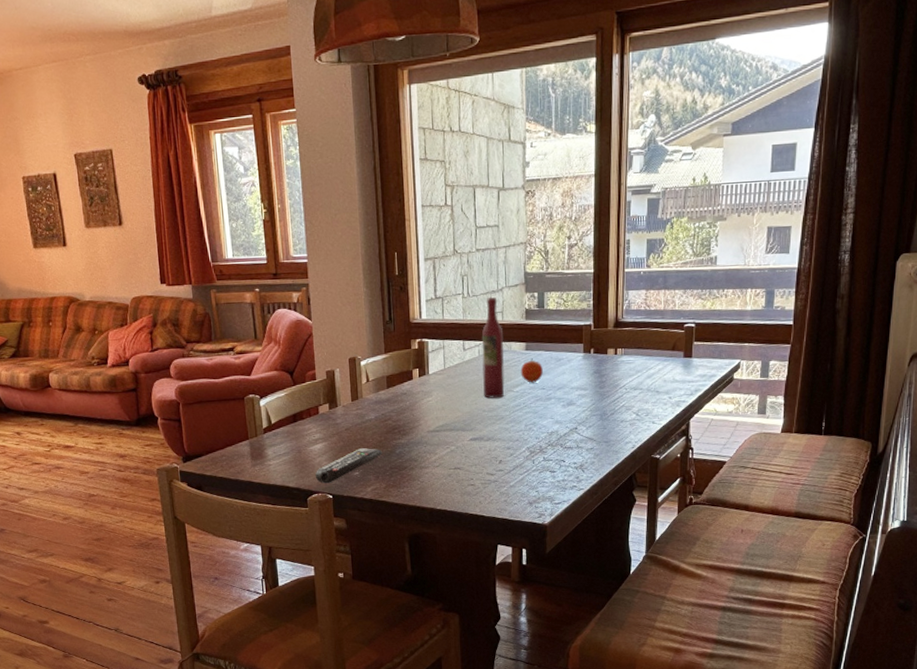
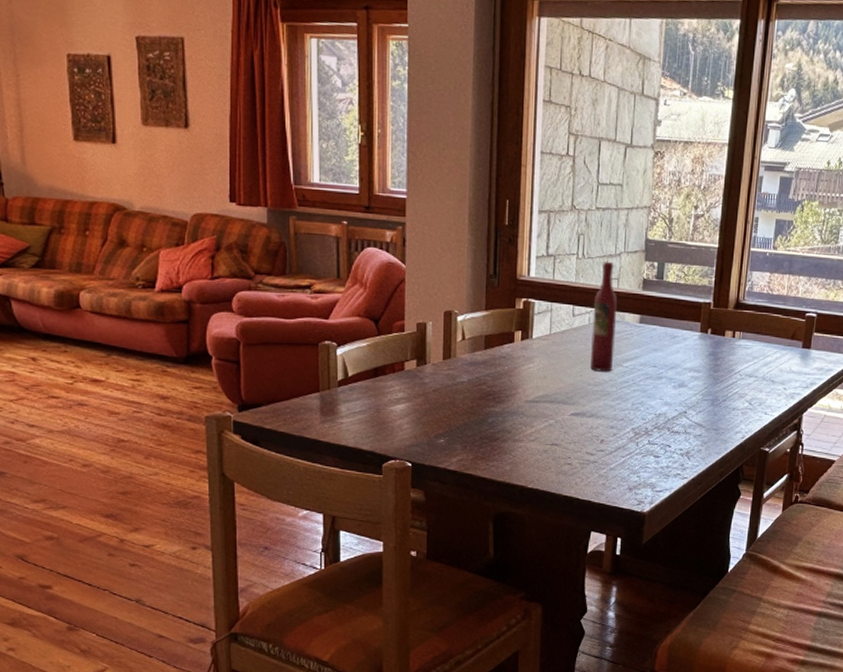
remote control: present [315,447,382,483] -> none [393,412,473,449]
fruit: present [520,358,543,383] -> none [632,333,656,359]

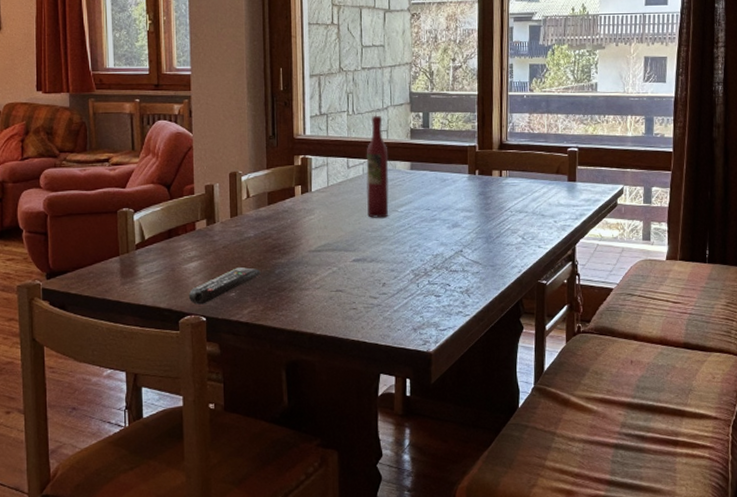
remote control: none [393,412,473,449] -> present [188,266,261,305]

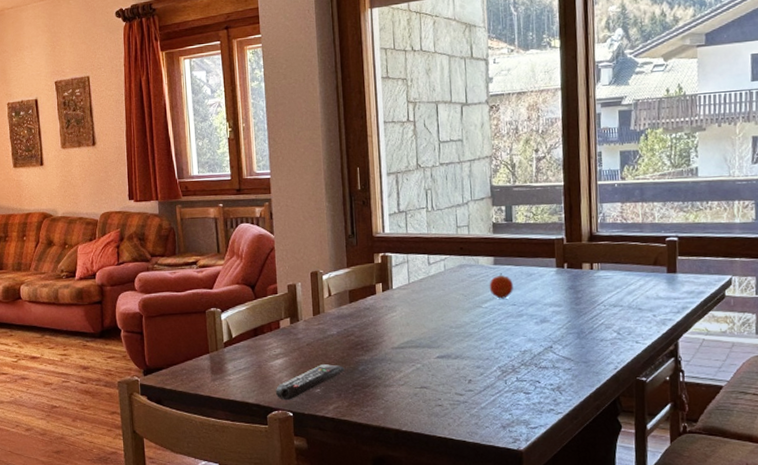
wine bottle: present [366,115,389,218] -> none [447,210,473,314]
fruit: none [405,178,428,203] -> present [489,273,513,299]

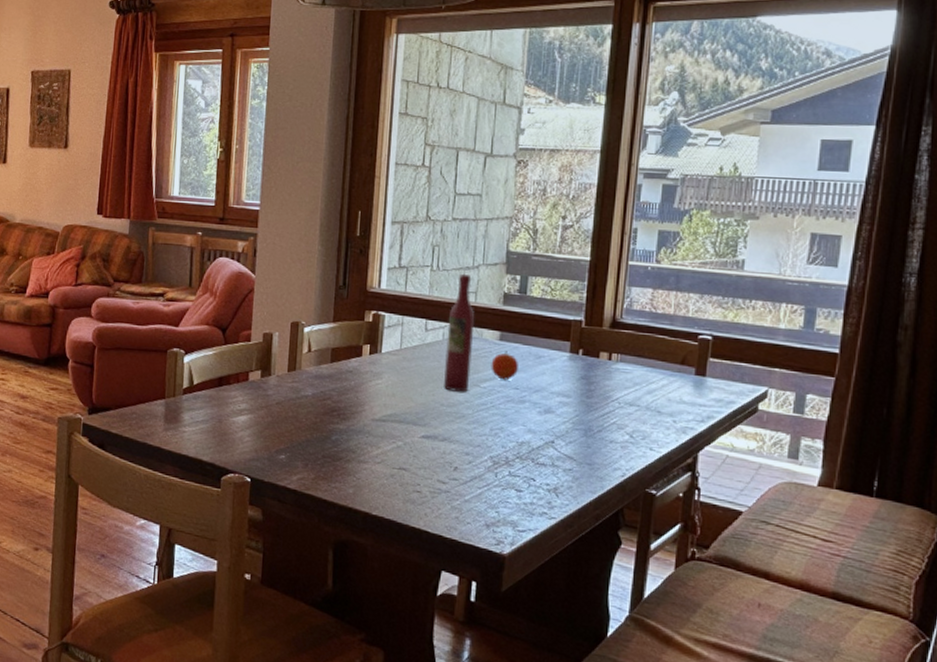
remote control: present [275,363,345,400] -> none [234,427,316,463]
wine bottle: none [447,210,473,314] -> present [444,273,475,392]

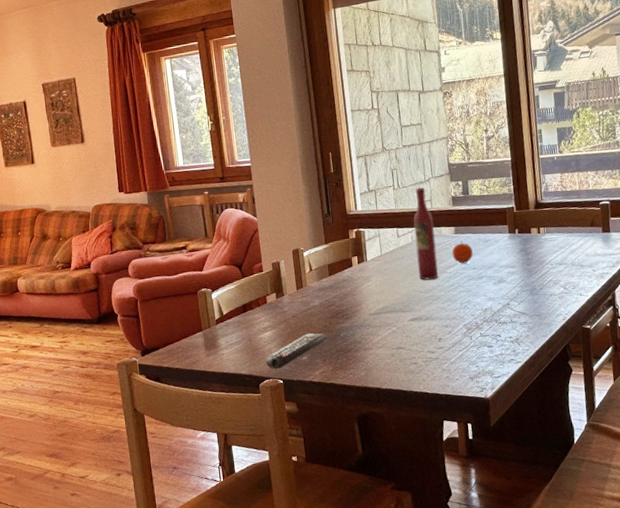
remote control: none [234,427,316,463] -> present [265,333,328,369]

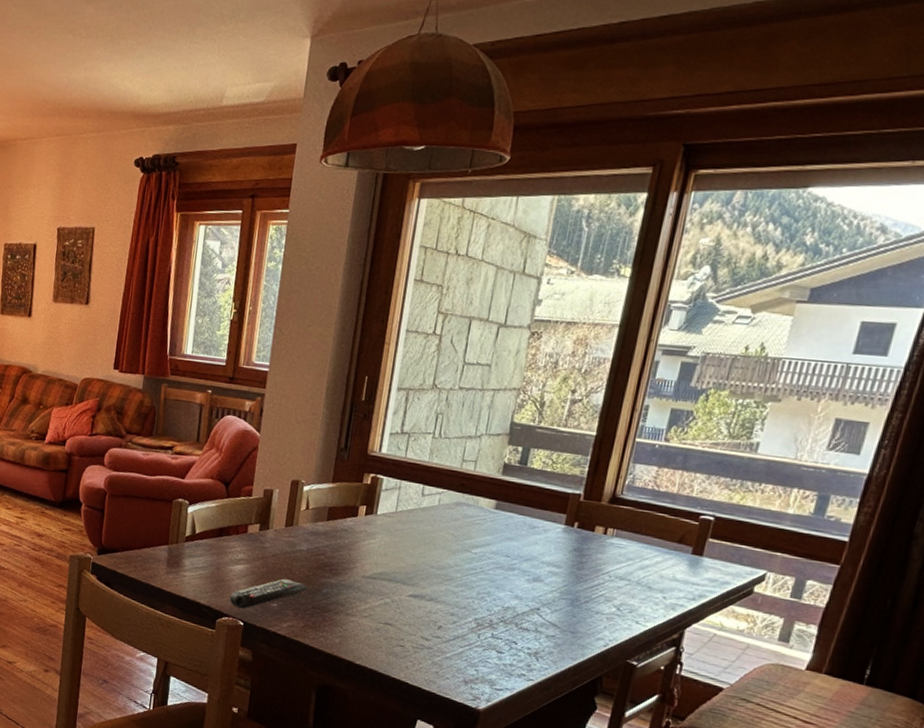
wine bottle: present [413,187,439,280] -> none [435,442,473,556]
fruit: present [452,241,473,264] -> none [483,519,512,548]

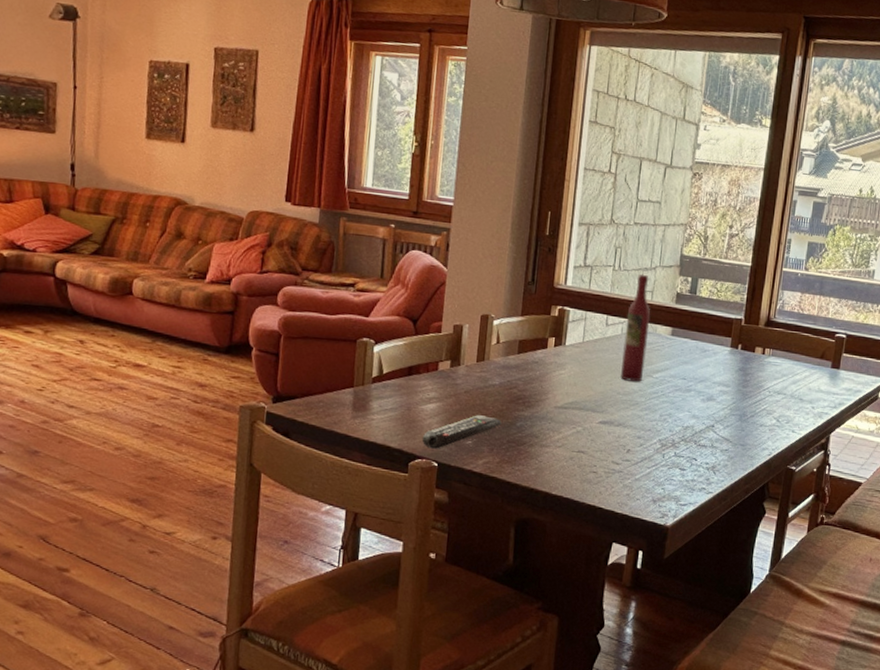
wine bottle: none [435,442,473,556] -> present [621,273,651,382]

